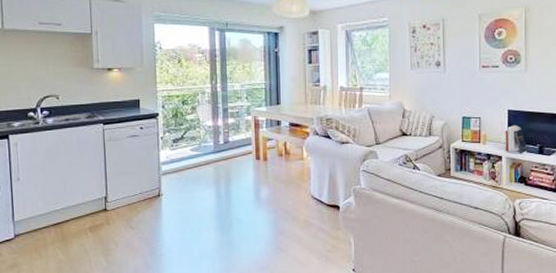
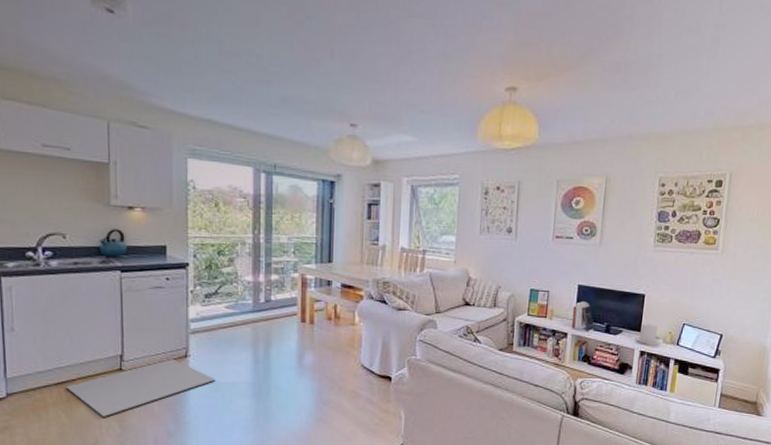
floor mat: none [62,199,185,254] -> present [66,359,216,418]
kettle: none [85,88,108,113] -> present [99,229,127,258]

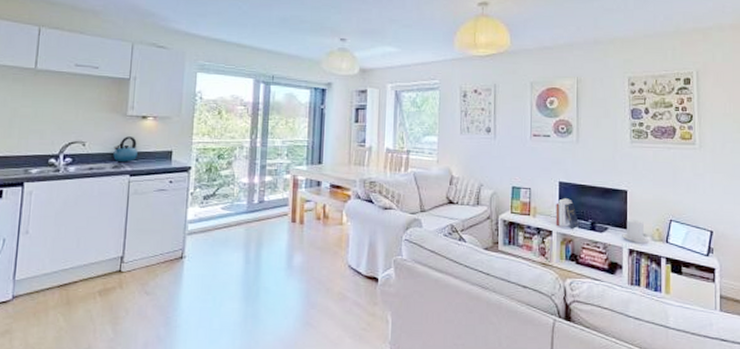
floor mat: present [66,359,216,418] -> none [68,261,208,322]

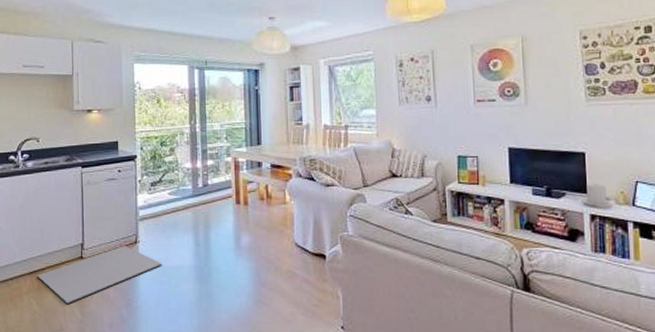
floor mat: none [68,261,208,322] -> present [37,246,162,305]
kettle: present [113,136,138,163] -> none [65,130,86,156]
books: present [555,198,580,229] -> none [506,165,534,196]

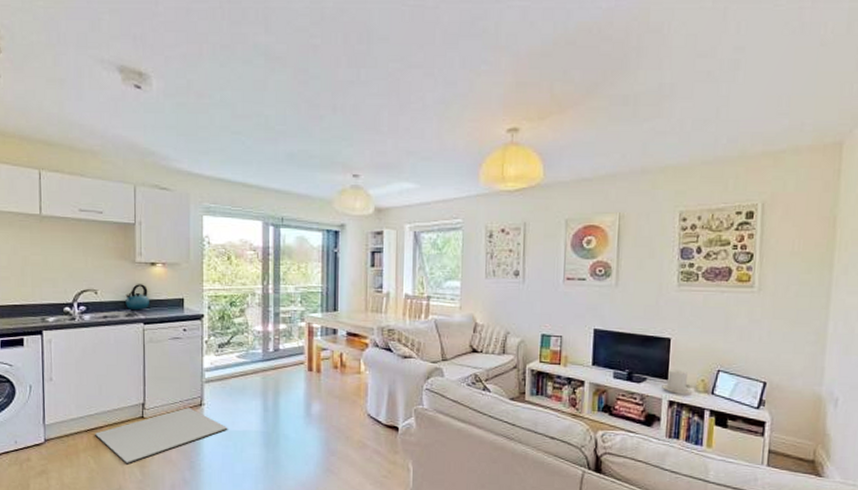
kettle: none [65,130,86,156] -> present [125,284,149,311]

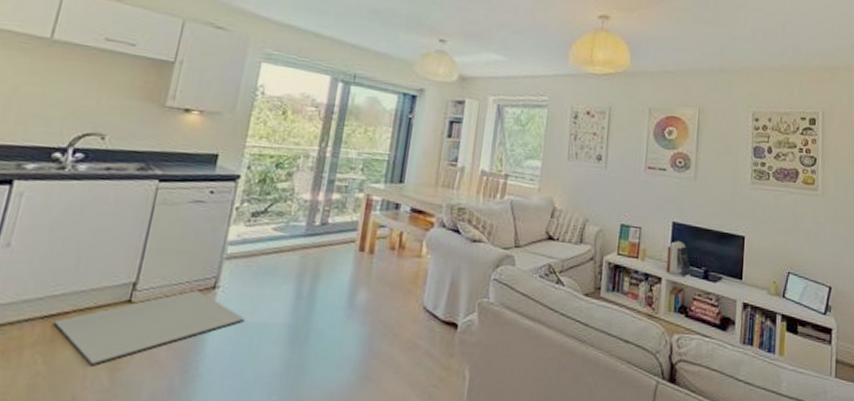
kettle: present [125,284,149,311] -> none [139,132,174,165]
books: none [588,347,615,379] -> present [666,241,692,277]
candle: present [662,368,692,394] -> none [736,268,765,296]

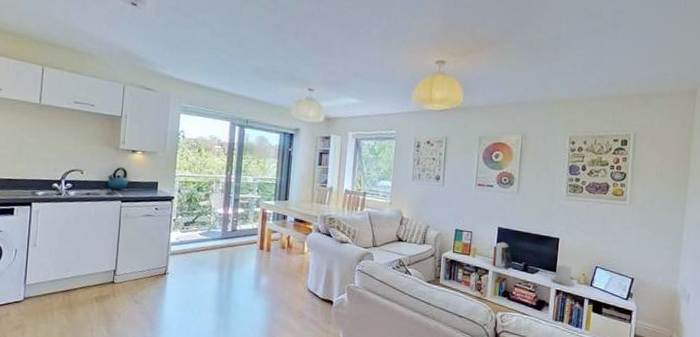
floor mat: present [54,290,245,366] -> none [70,276,187,323]
kettle: none [139,132,174,165] -> present [107,167,128,190]
candle: none [736,268,765,296] -> present [551,263,575,285]

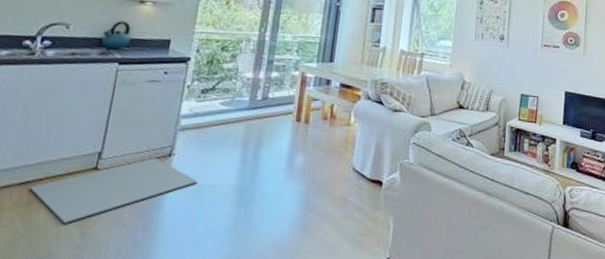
floor mat: none [70,276,187,323] -> present [30,158,198,225]
books: present [492,242,514,269] -> none [559,107,582,137]

